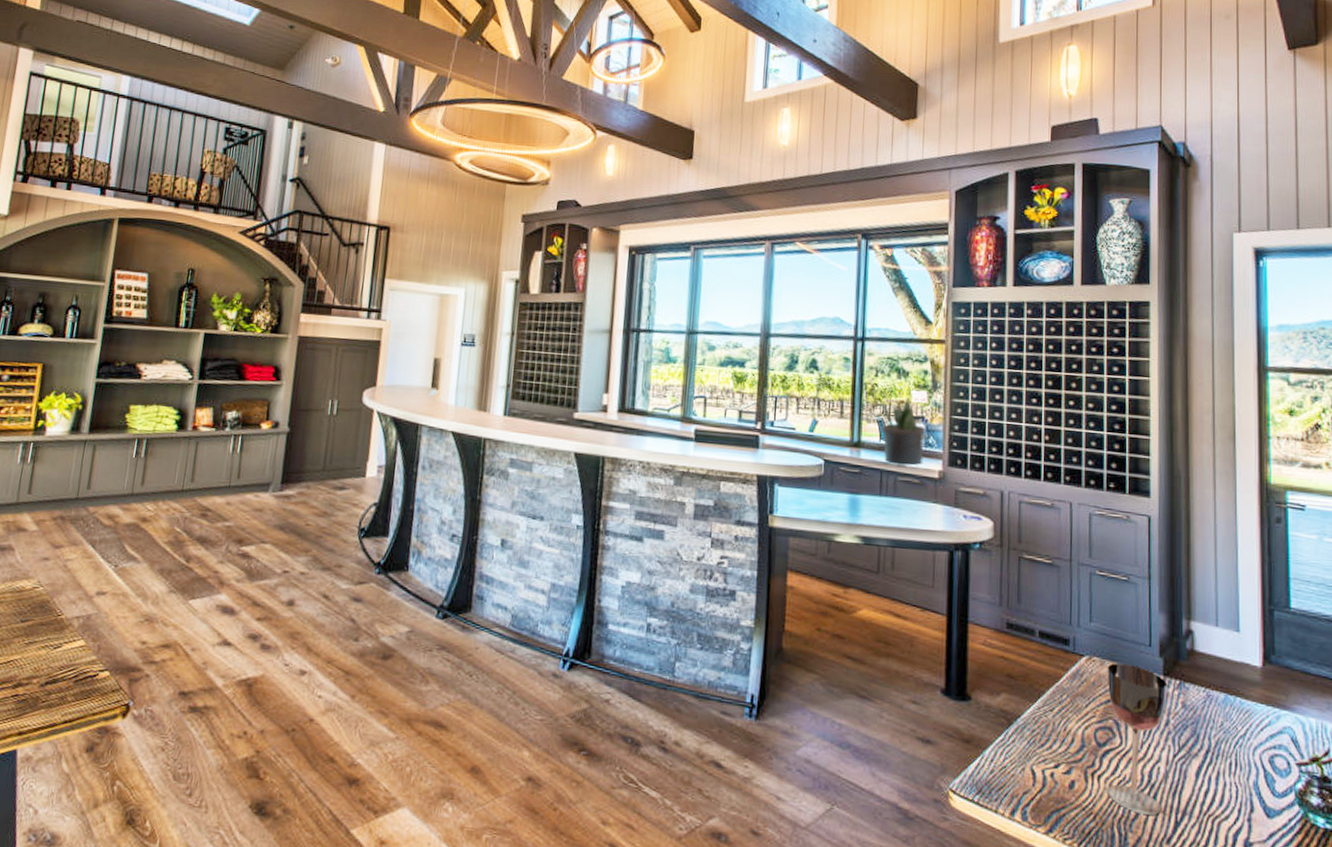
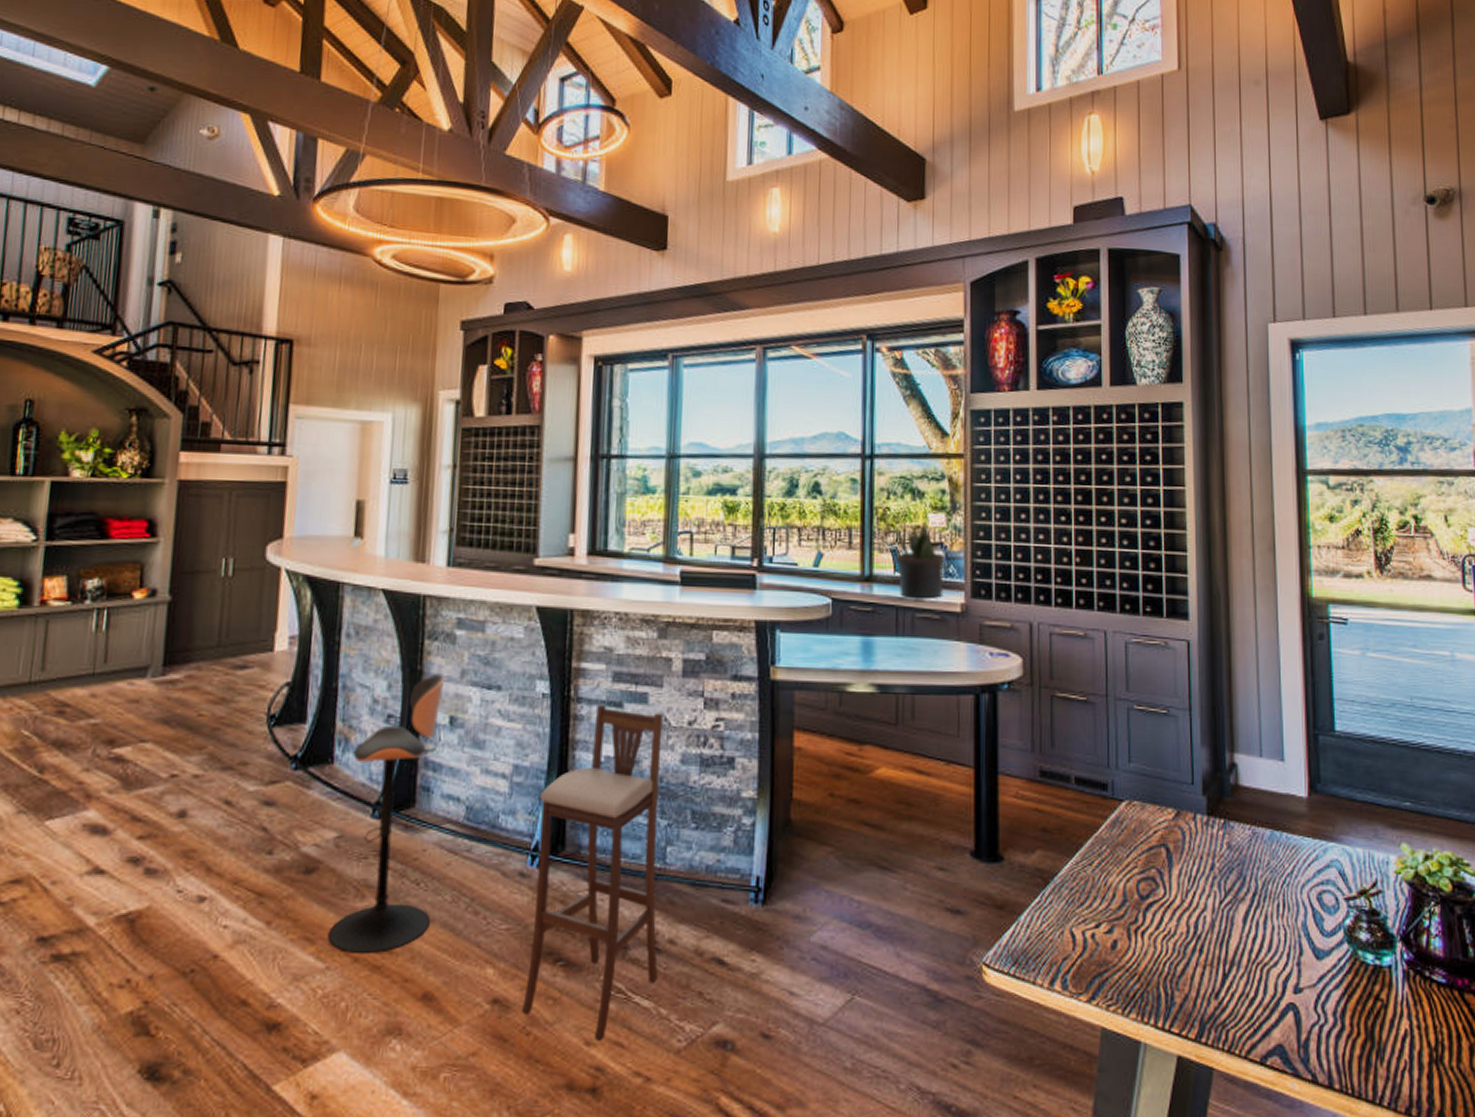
bar stool: none [398,503,499,729] -> present [328,674,445,953]
bar stool: none [550,538,676,821] -> present [521,704,663,1040]
wineglass: present [1107,663,1168,815] -> none [1148,806,1212,969]

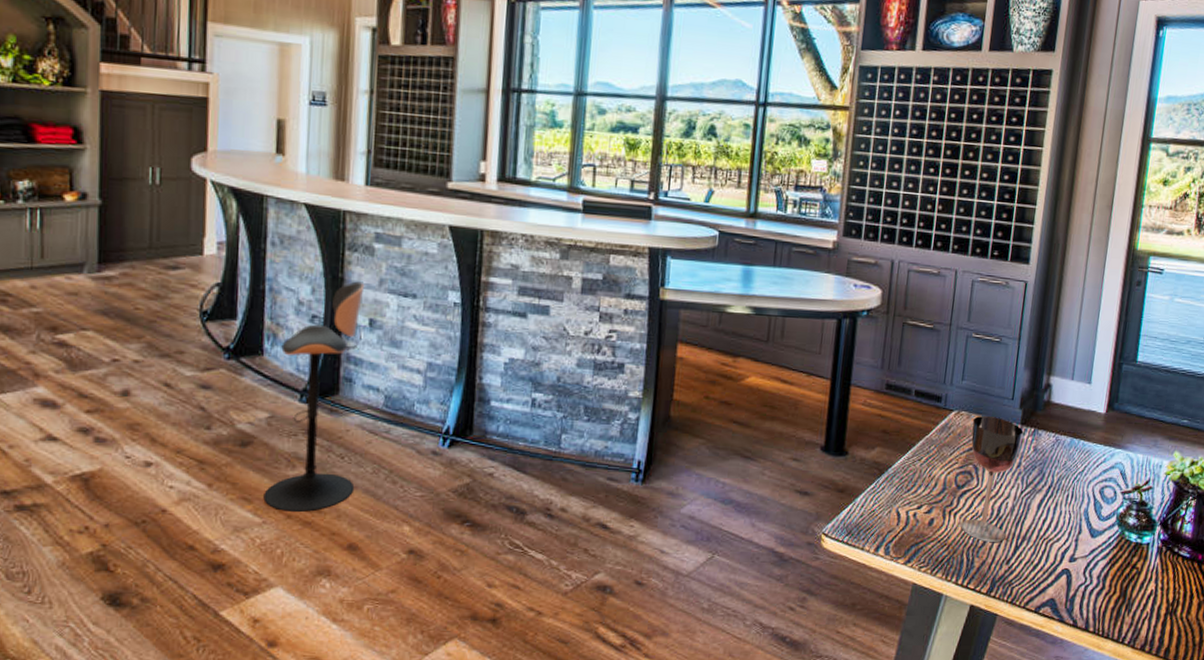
bar stool: present [521,704,663,1040] -> none [433,314,562,583]
planter: present [895,521,944,601] -> none [779,166,823,237]
wineglass: none [1148,806,1212,969] -> present [961,416,1024,542]

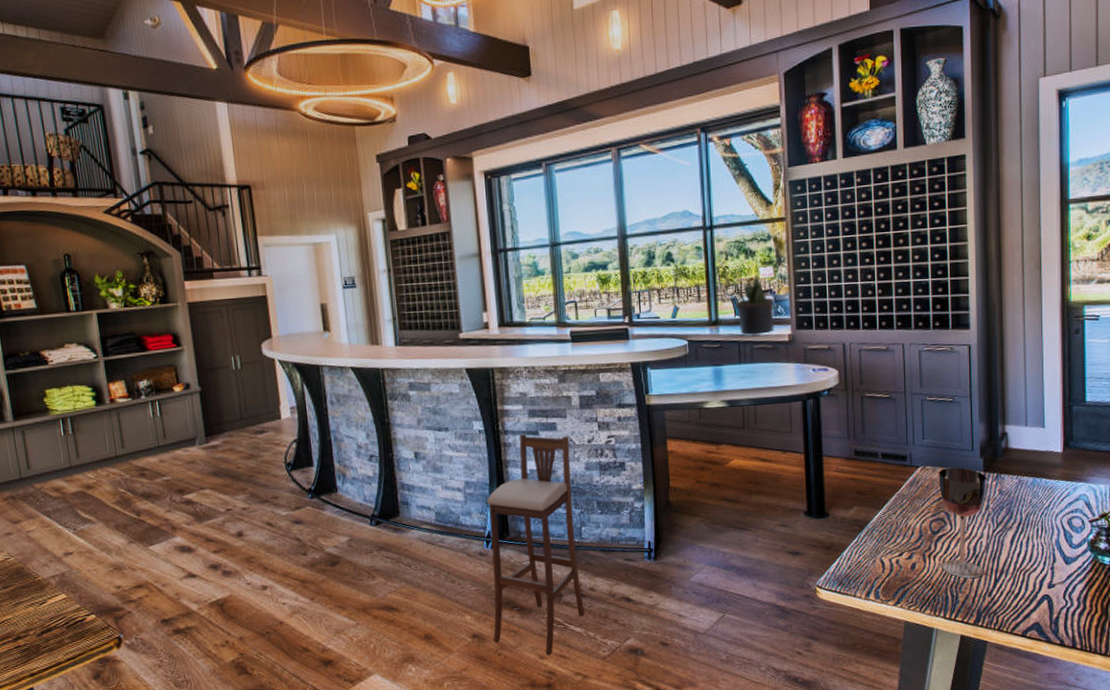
bar stool: present [263,281,365,512] -> none [350,423,422,613]
bar stool: none [433,314,562,583] -> present [487,434,586,655]
planter: none [779,166,823,237] -> present [733,274,774,335]

